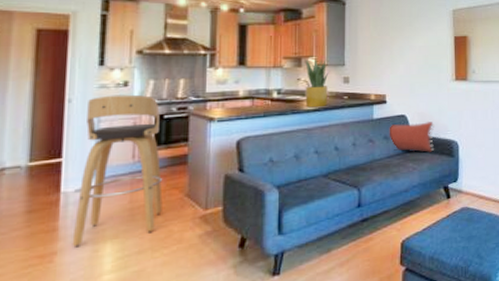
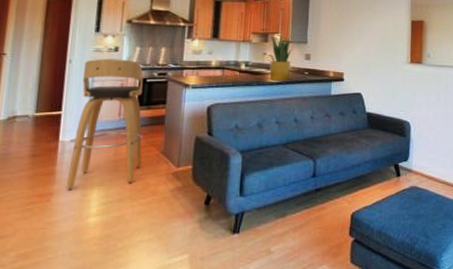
pillow: present [389,122,435,152] -> none [345,101,389,130]

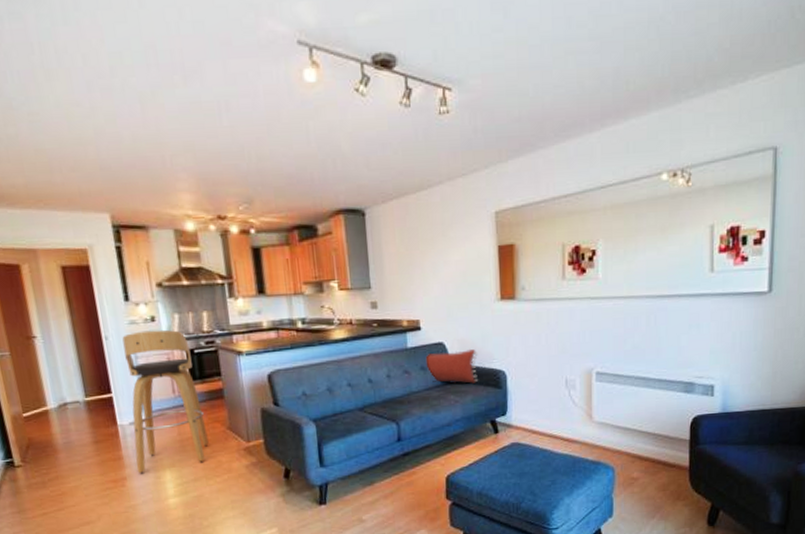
planter: present [269,35,293,81] -> none [326,281,356,338]
pillow: none [345,101,389,130] -> present [425,349,479,384]

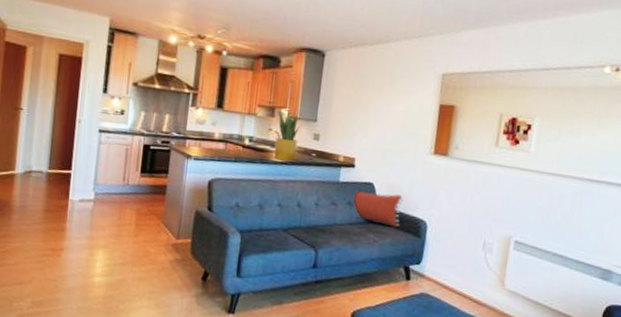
bar stool: present [122,329,209,474] -> none [74,120,148,250]
planter: none [326,281,356,338] -> present [274,110,300,161]

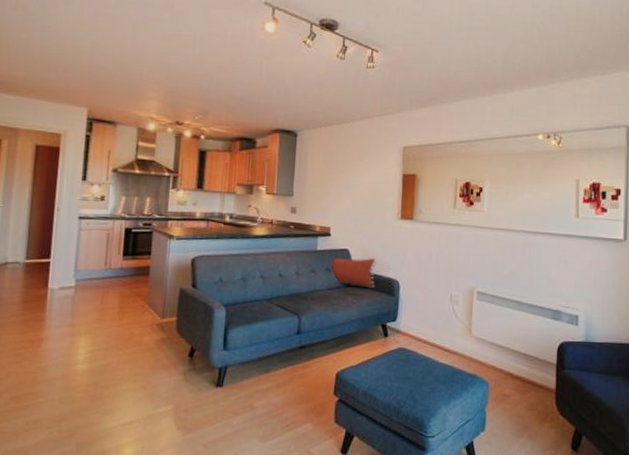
planter: present [274,110,300,161] -> none [254,187,278,235]

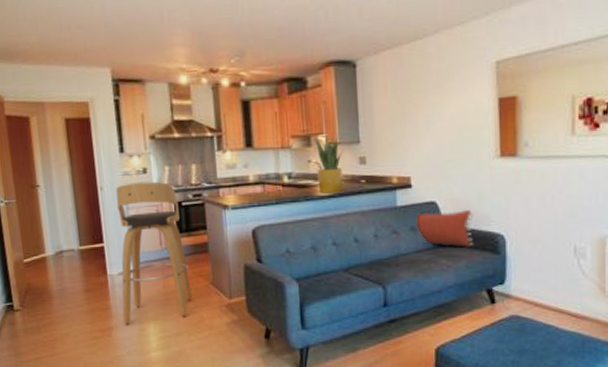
bar stool: none [55,207,129,337] -> present [116,181,192,325]
planter: none [254,187,278,235] -> present [314,135,343,194]

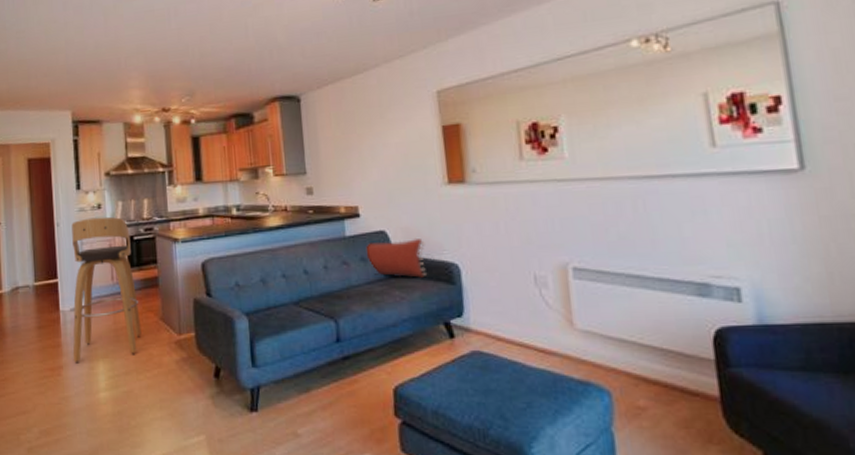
planter: present [314,135,343,194] -> none [261,167,291,225]

